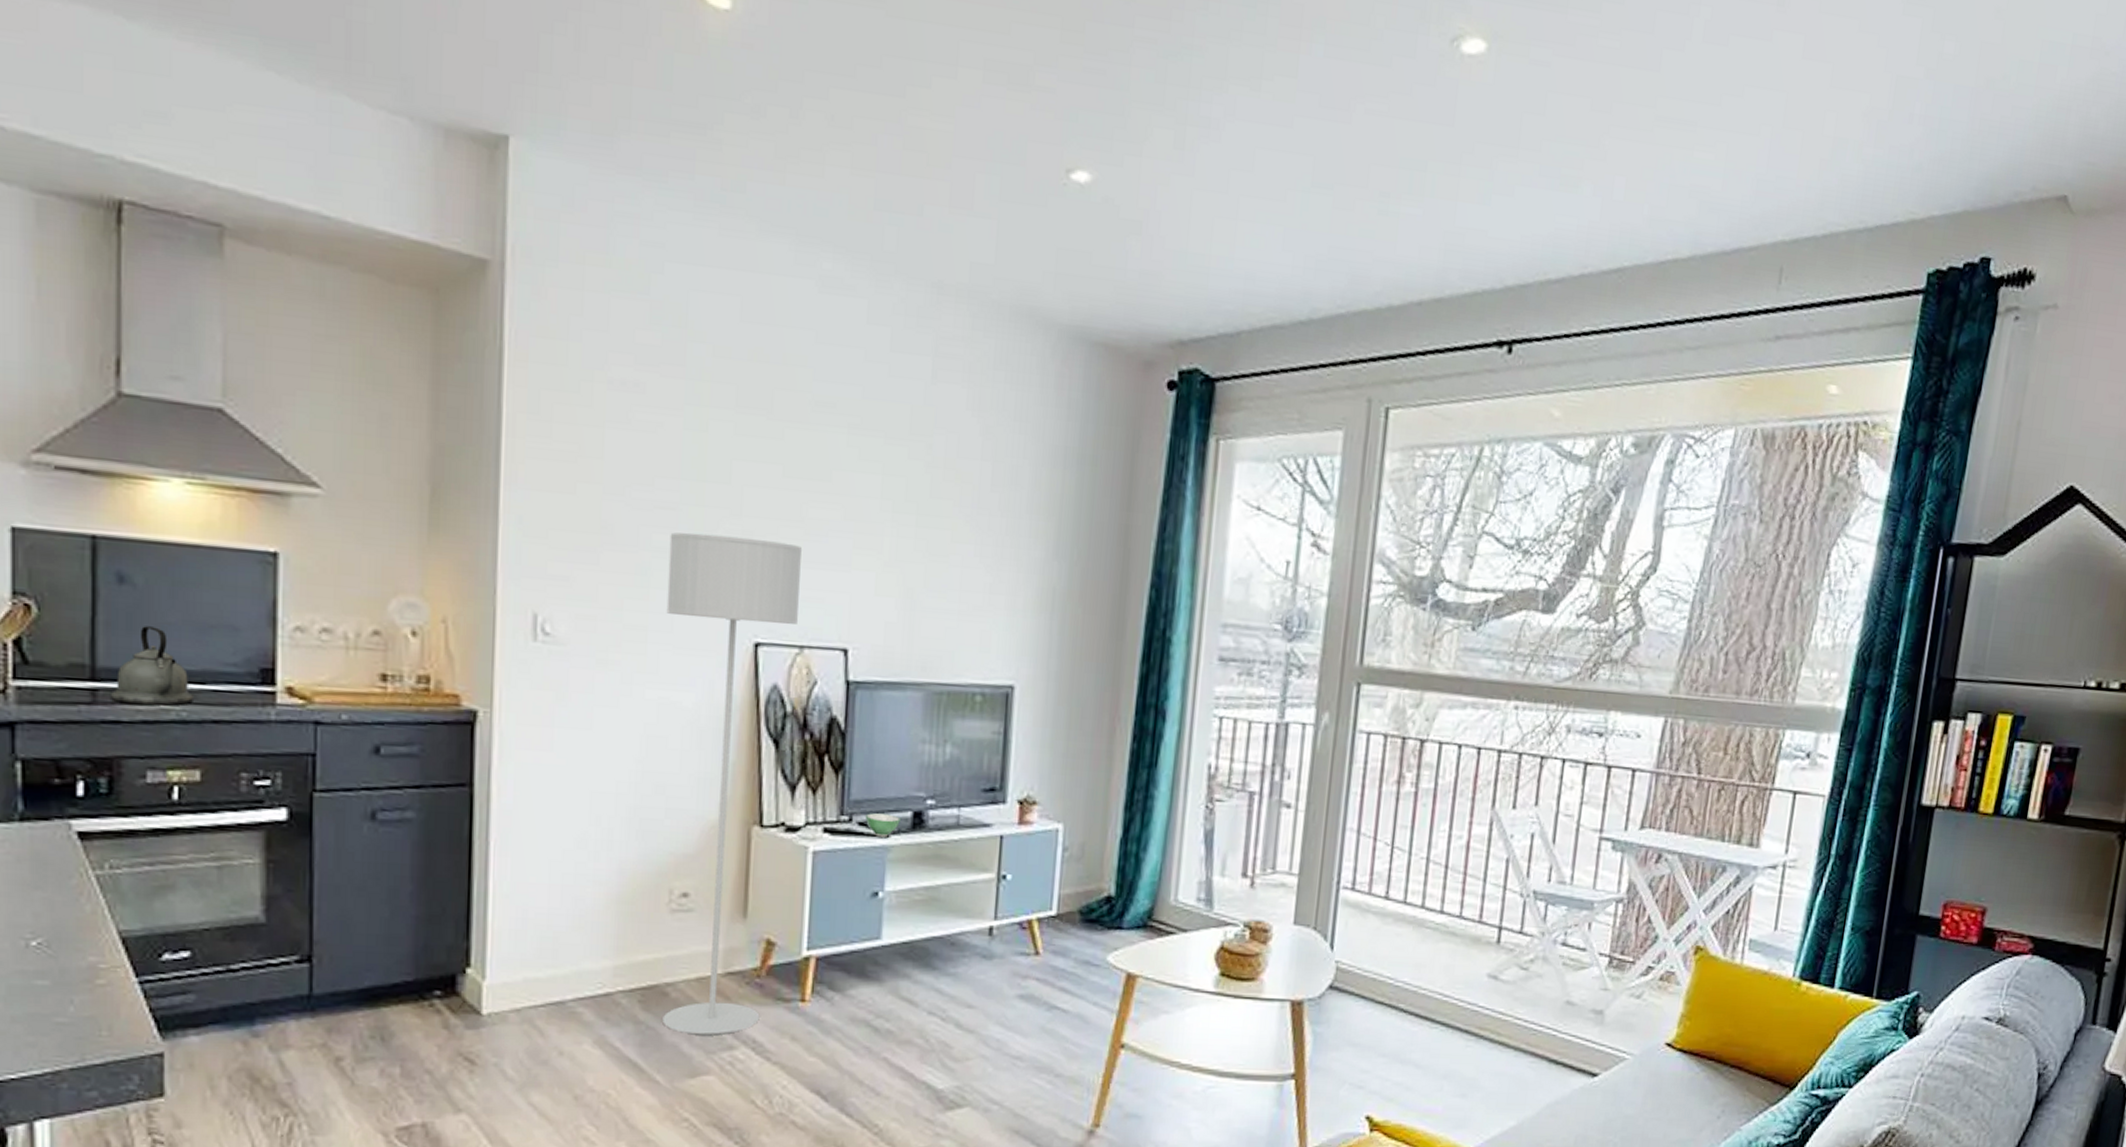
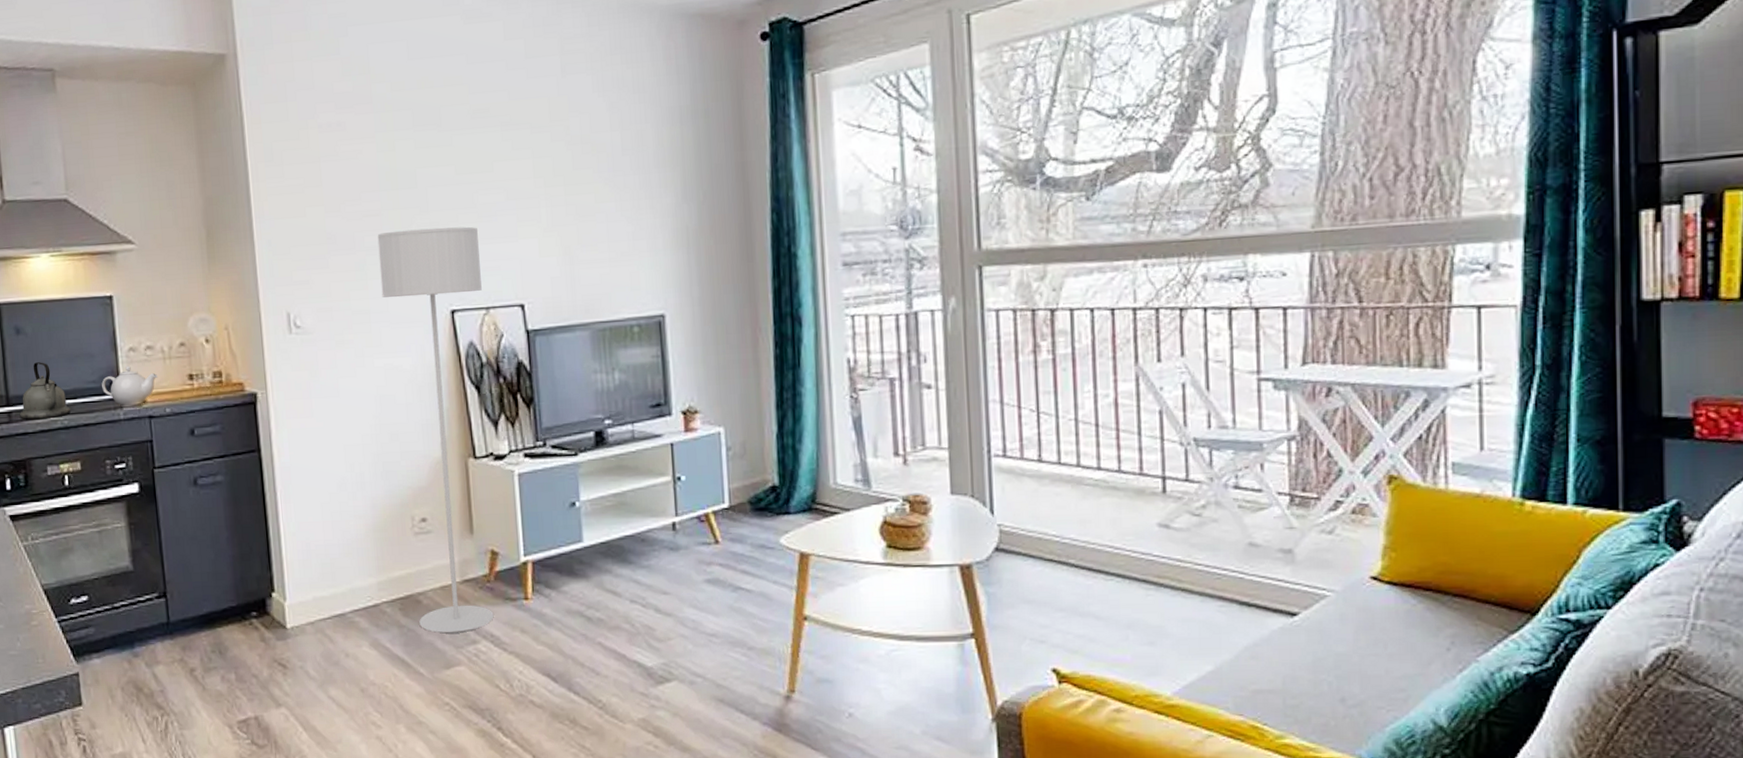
teapot: none [247,650,335,707] -> present [102,365,158,408]
bowl: present [865,813,902,837] -> none [556,436,586,456]

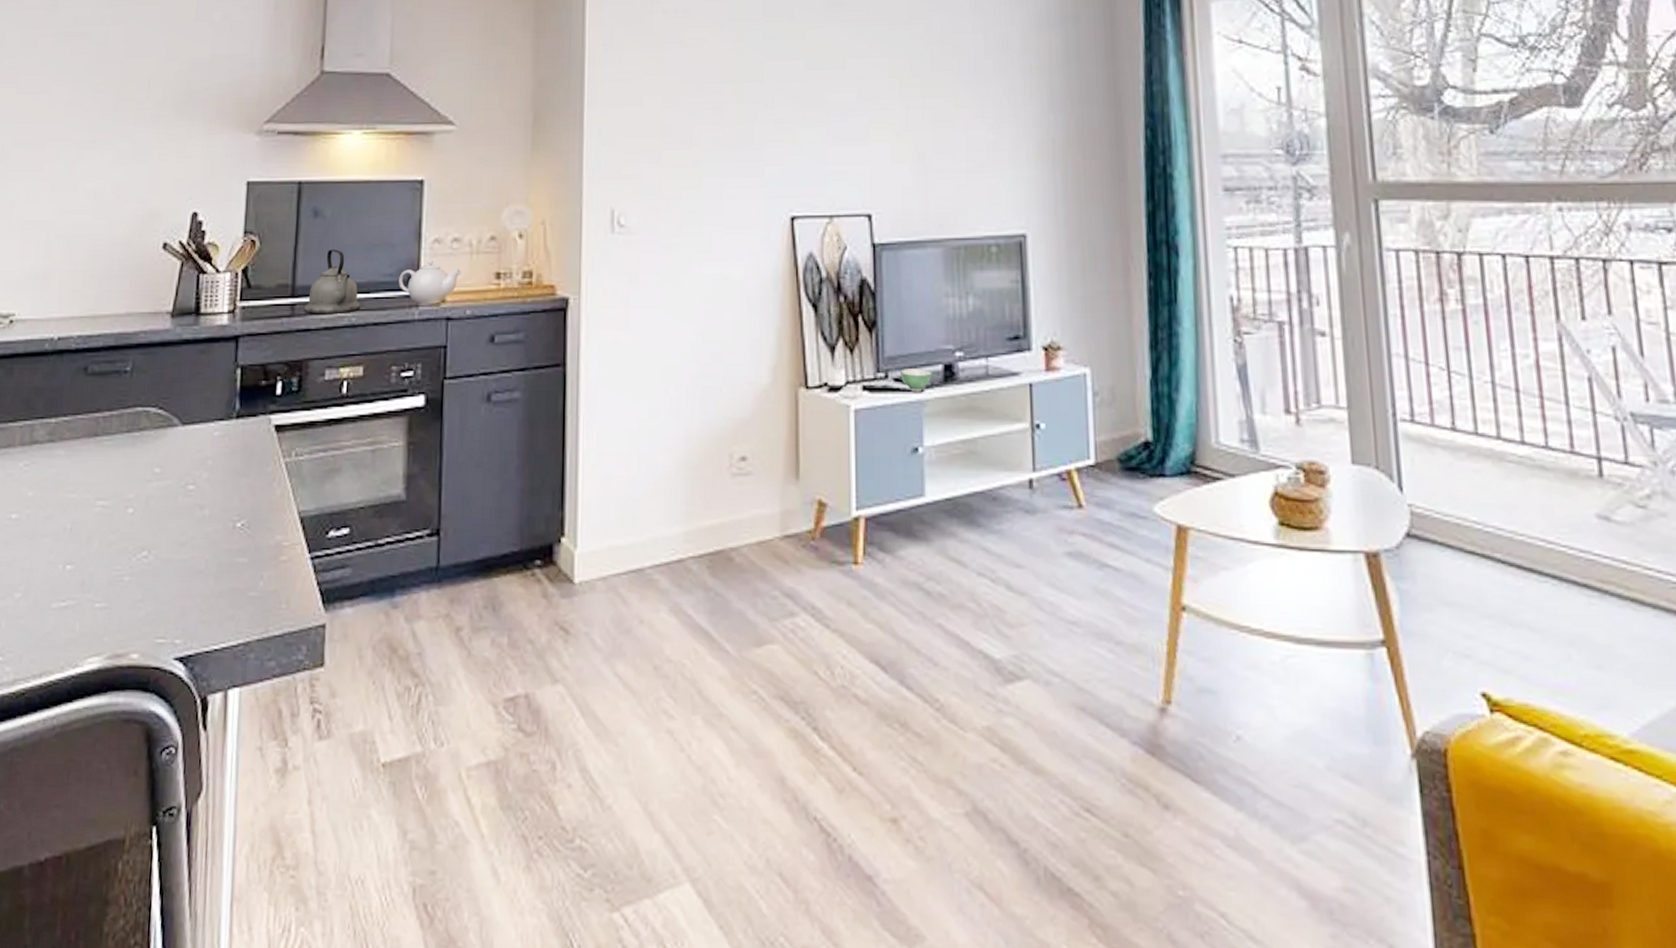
floor lamp: present [377,226,494,634] -> none [716,125,826,602]
bowl: none [556,436,586,456] -> present [899,369,934,392]

